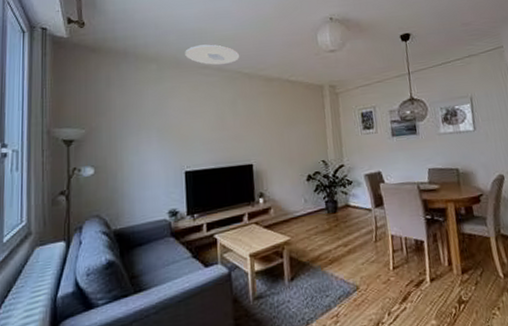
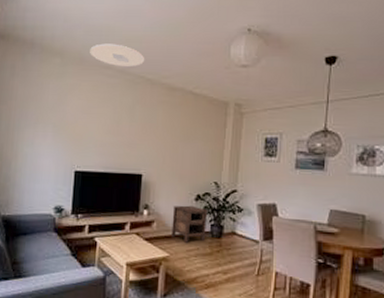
nightstand: none [287,186,322,223] -> present [171,205,208,243]

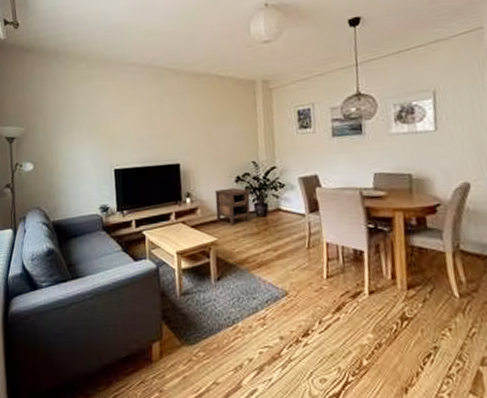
ceiling light: present [90,43,145,67] -> none [112,40,167,62]

